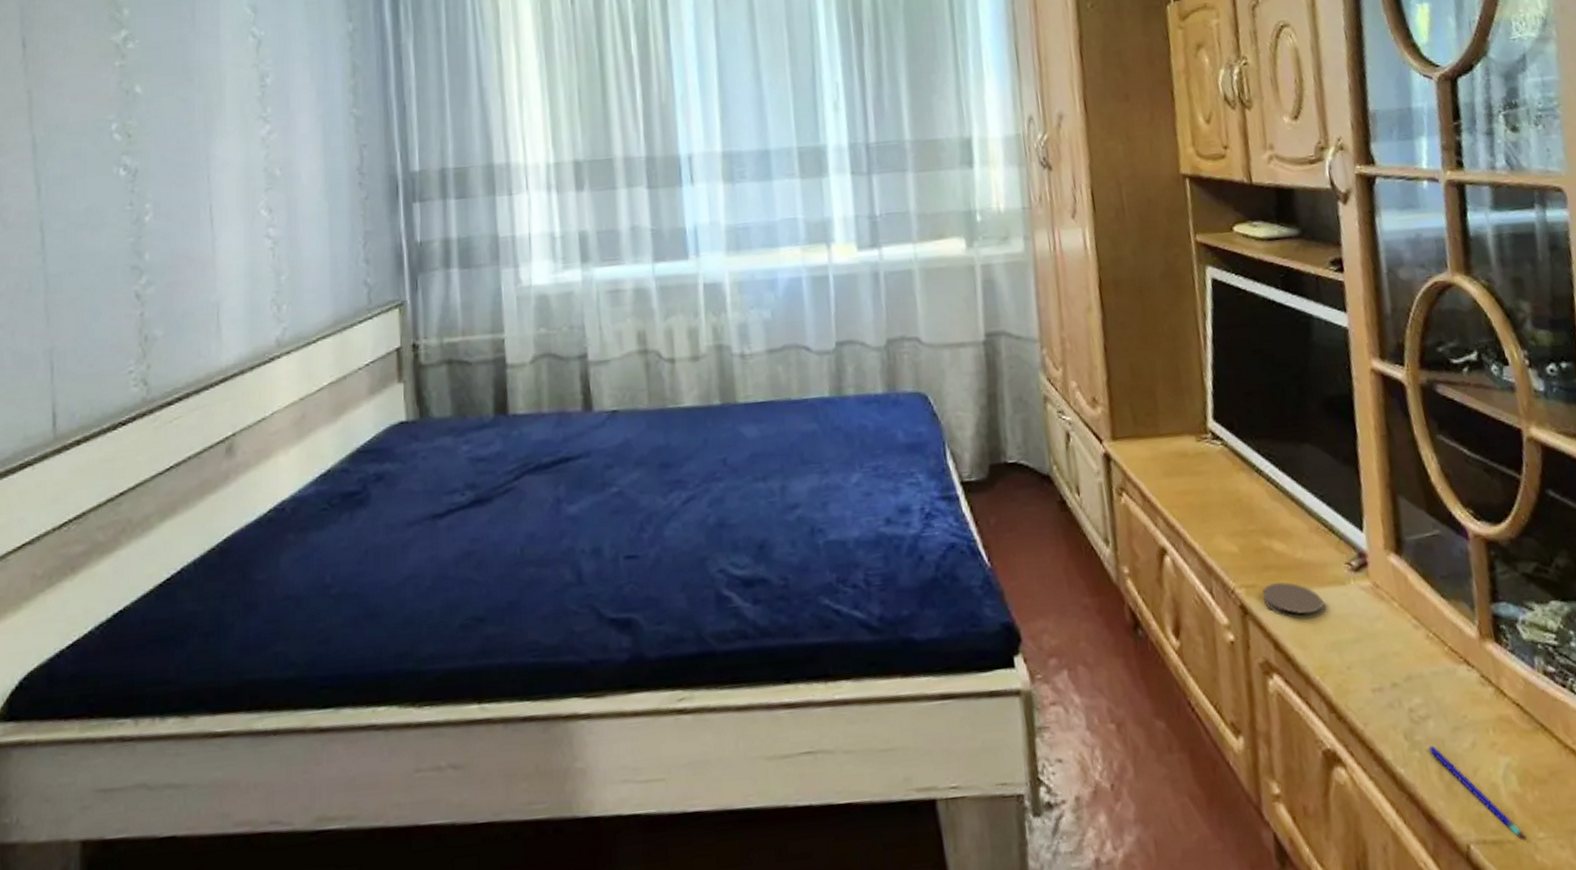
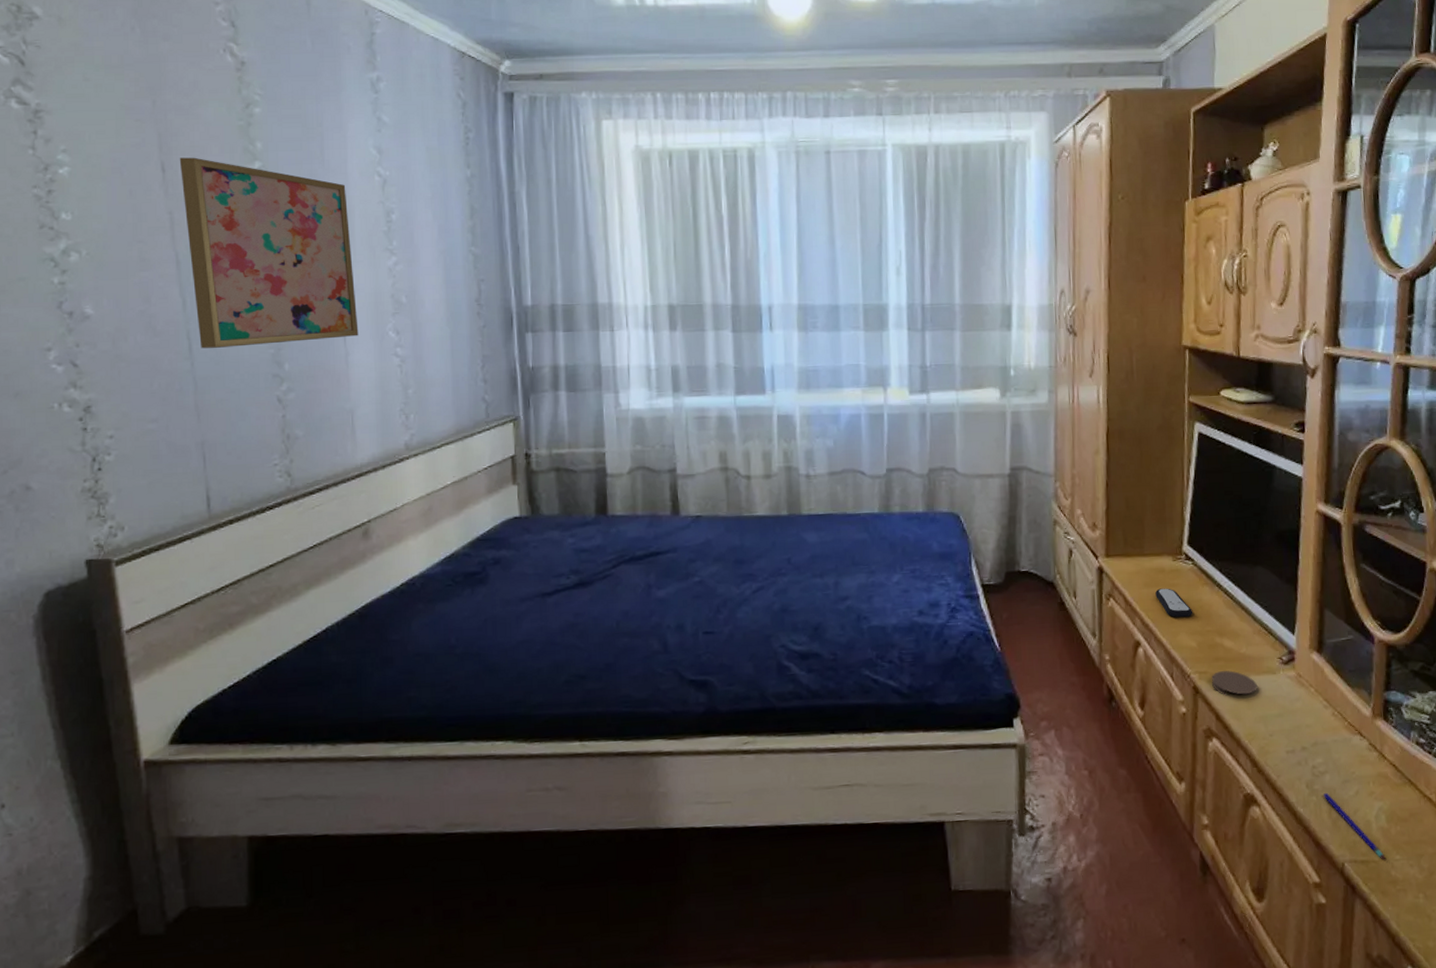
wall art: none [41,29,227,241] -> present [179,157,359,349]
remote control: none [1178,476,1230,515] -> present [1155,588,1193,618]

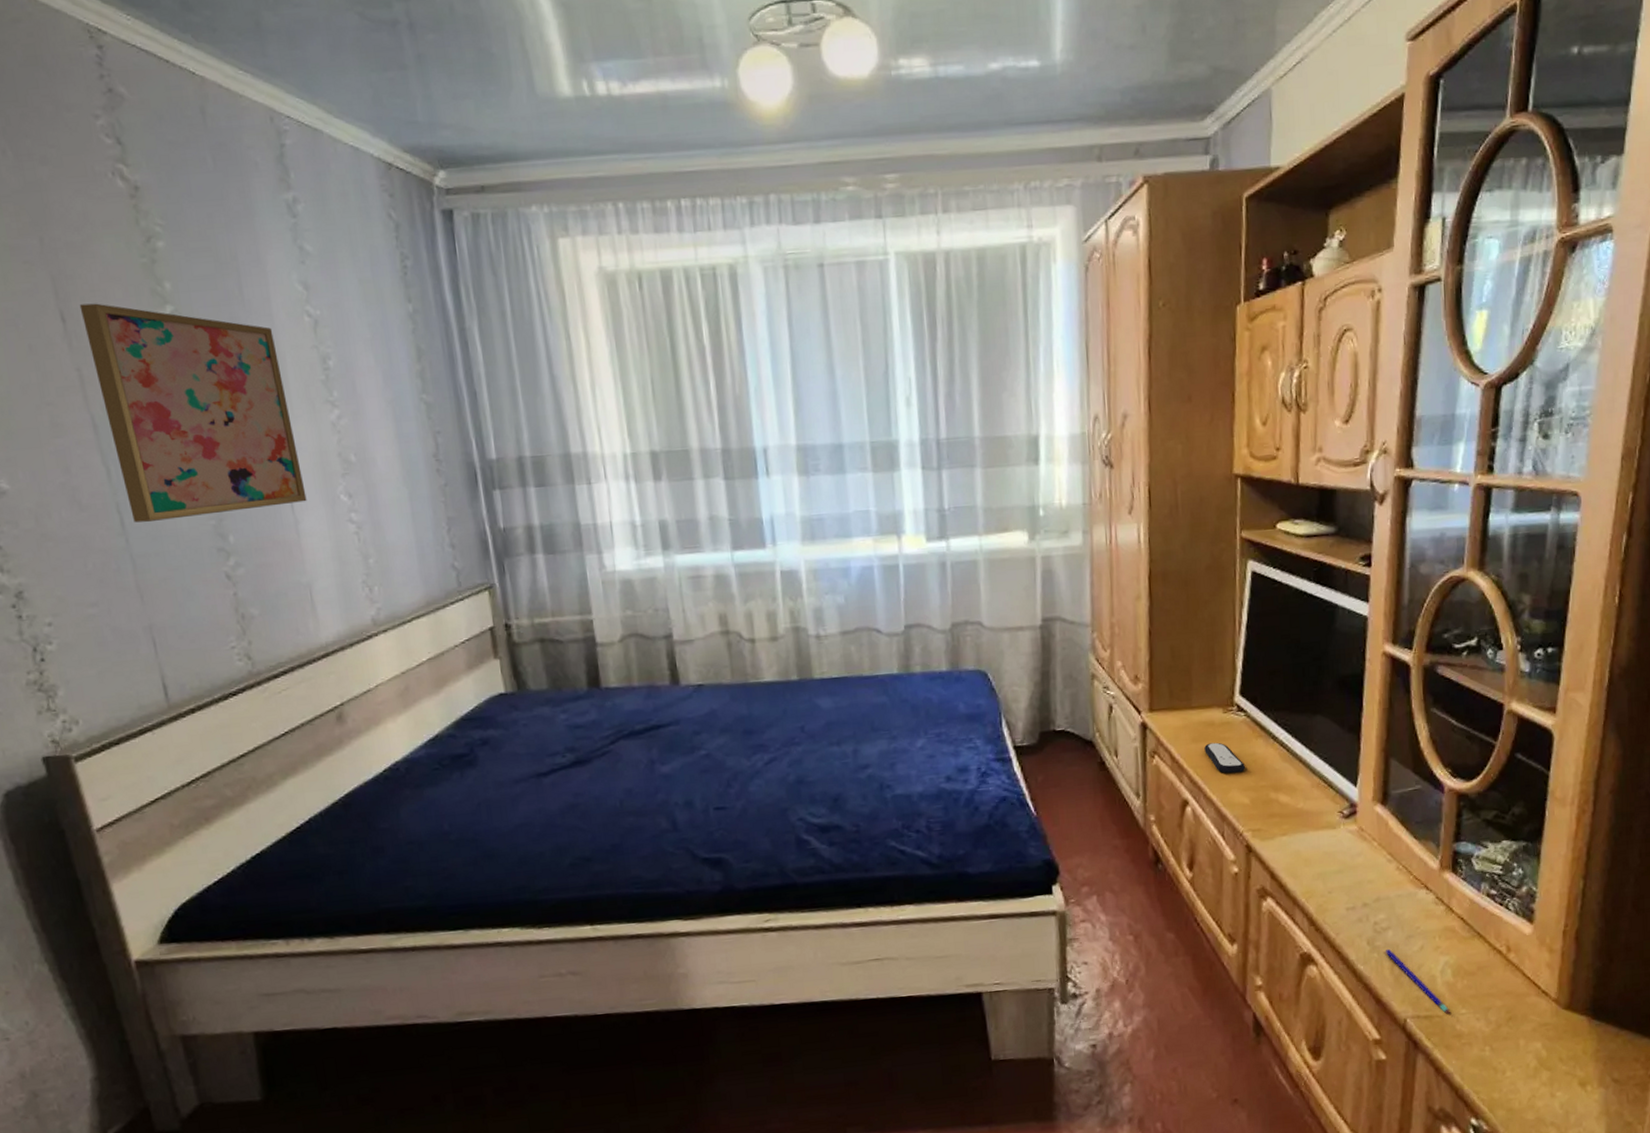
coaster: present [1211,670,1258,696] -> none [1265,827,1316,854]

